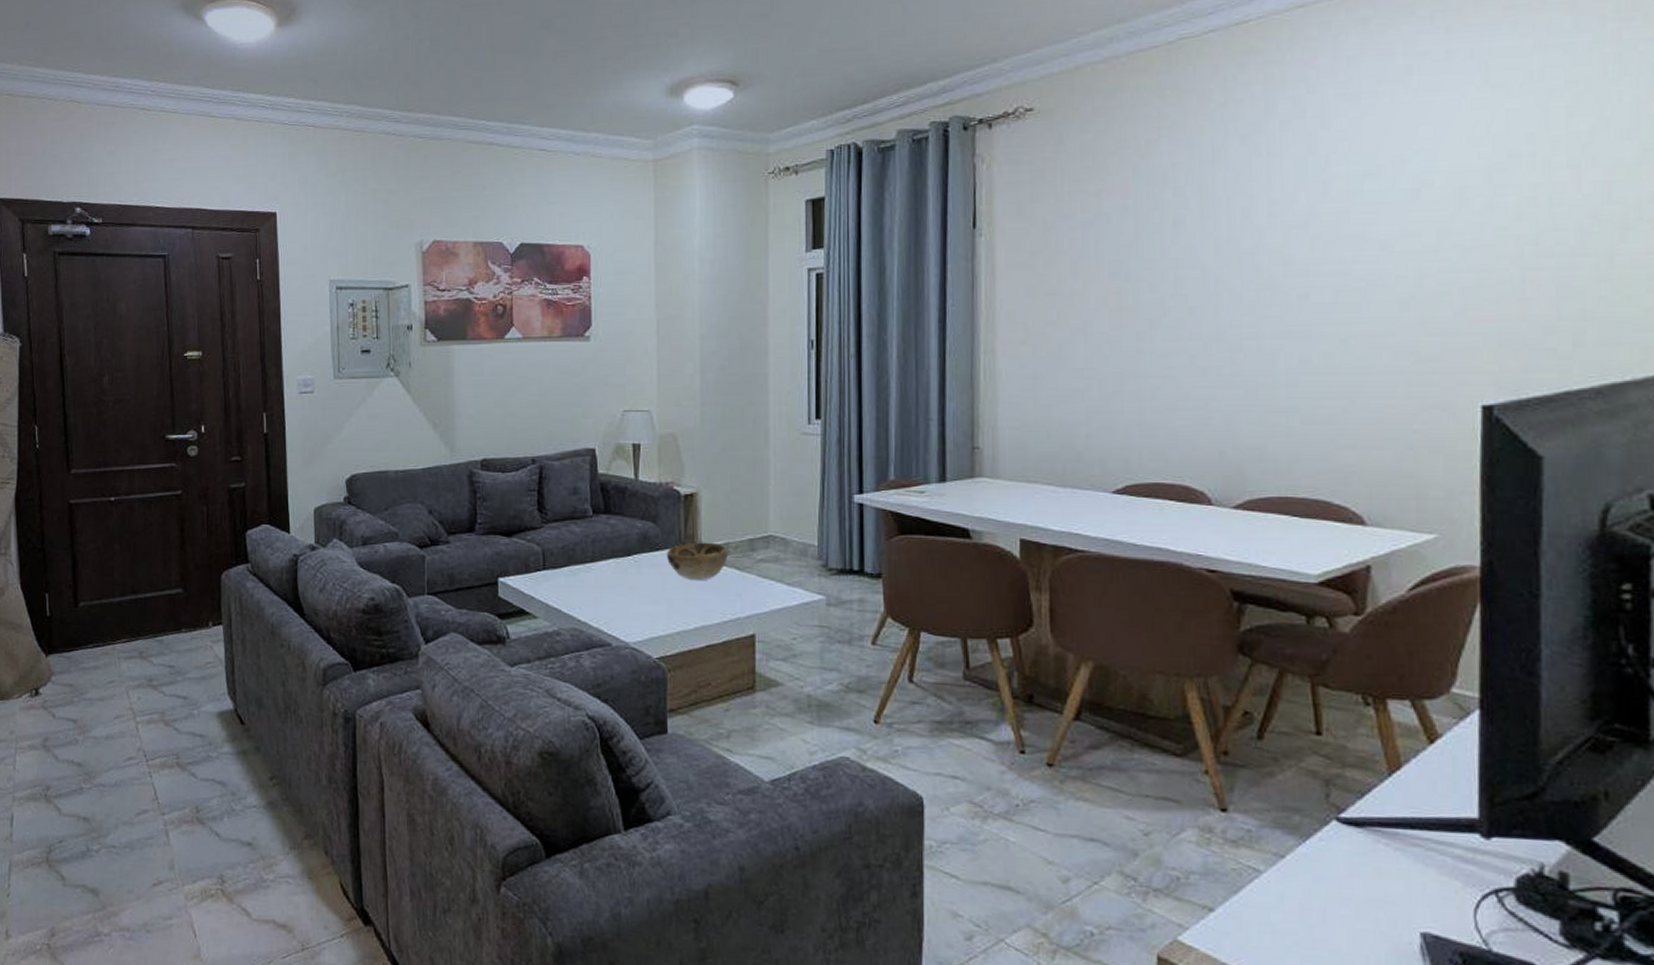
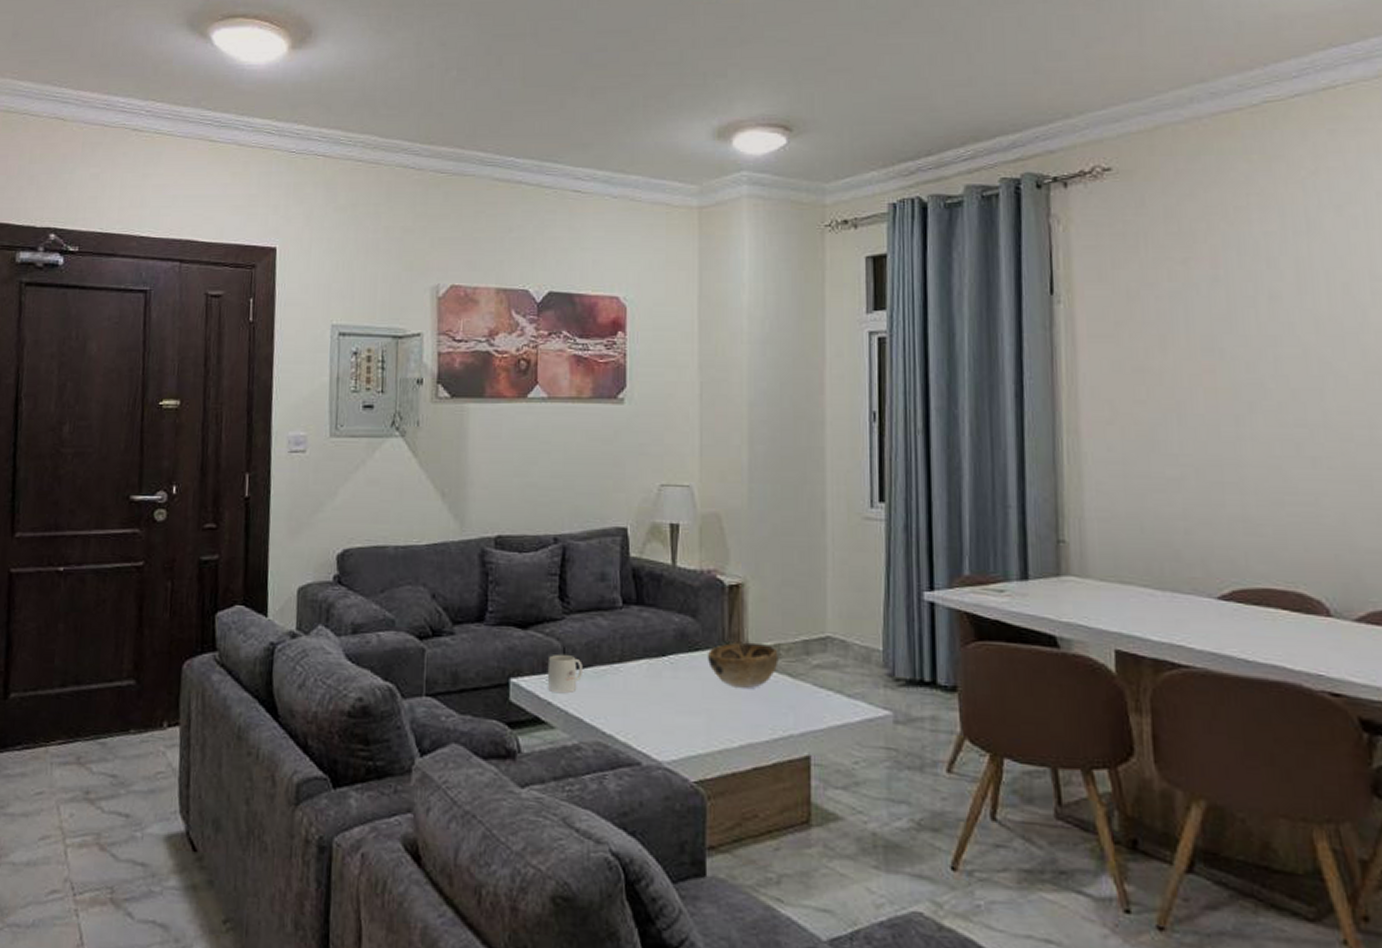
mug: none [530,556,560,590] -> present [547,654,583,694]

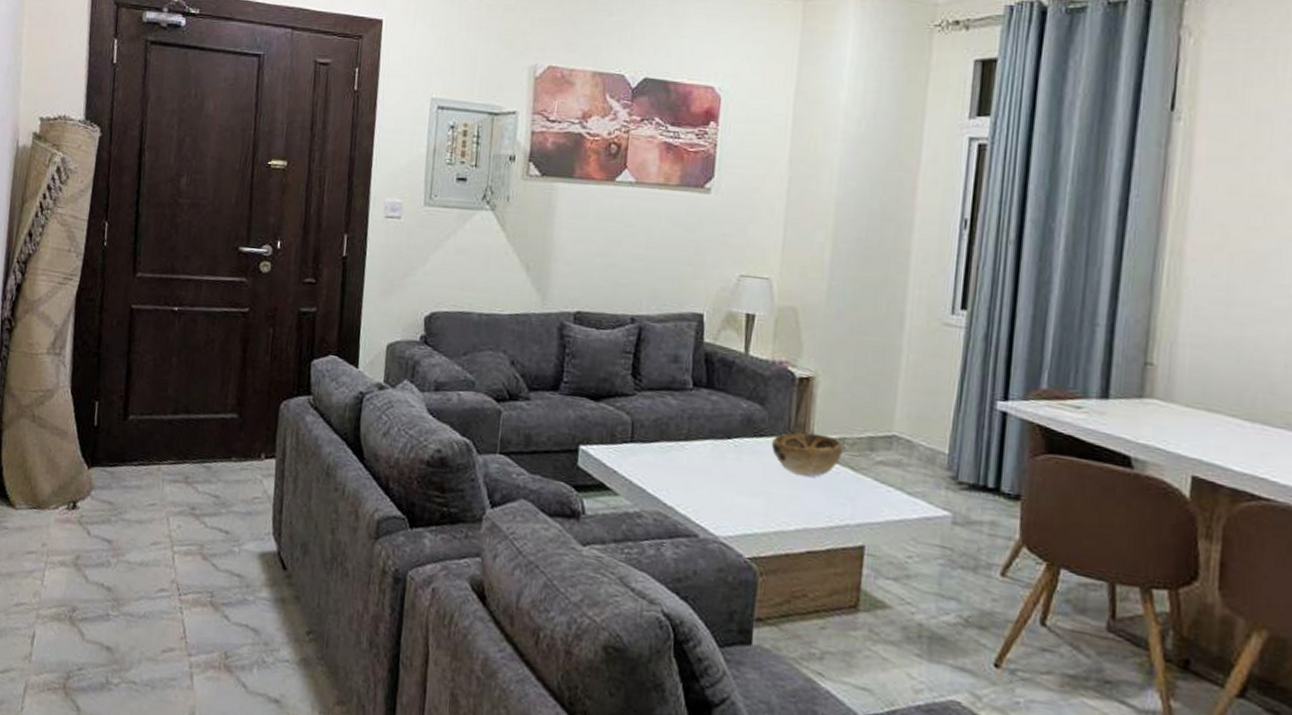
mug: present [547,654,583,694] -> none [614,427,650,465]

